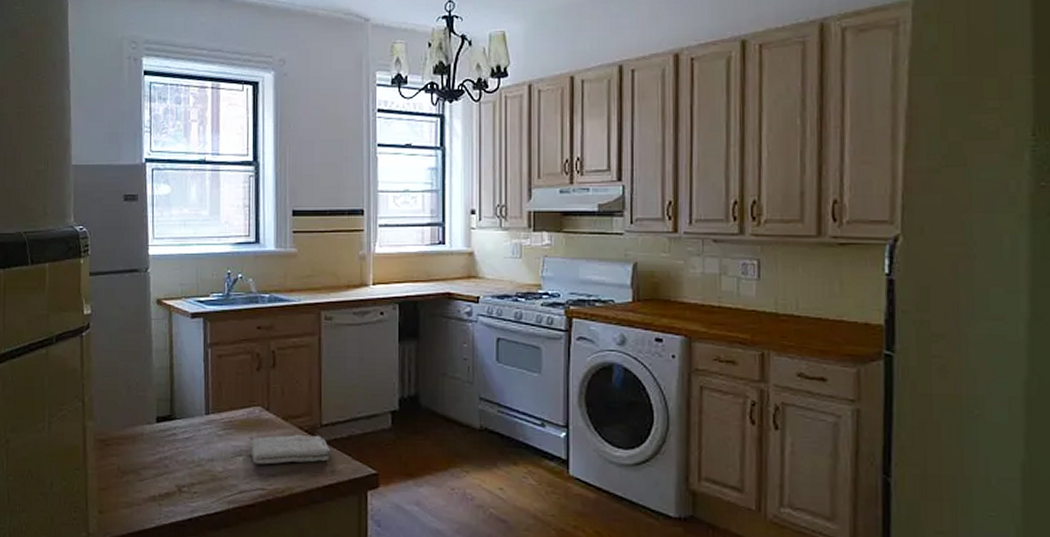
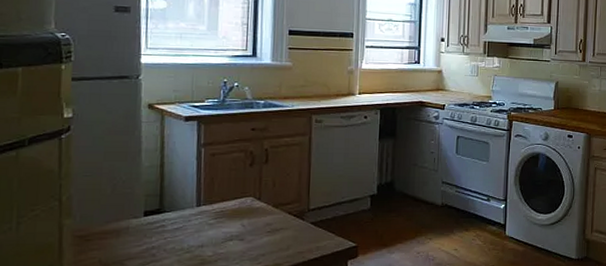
washcloth: present [249,434,331,465] -> none [240,218,317,247]

